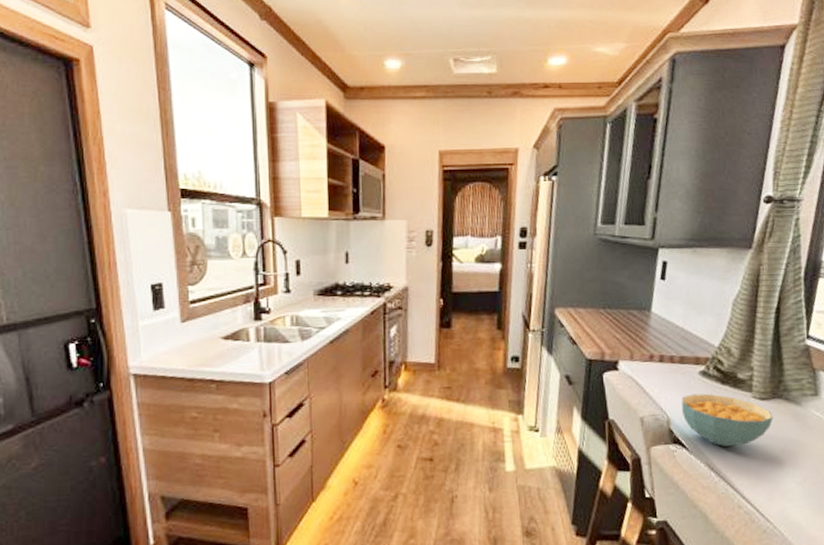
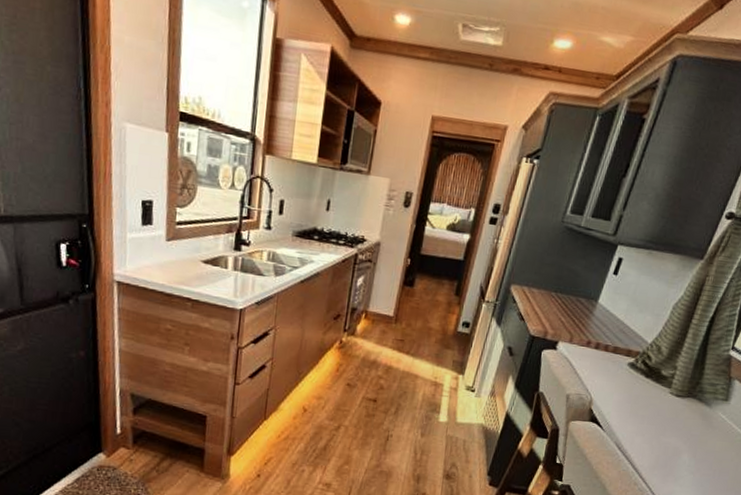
cereal bowl: present [681,393,773,447] -> none [604,381,684,433]

